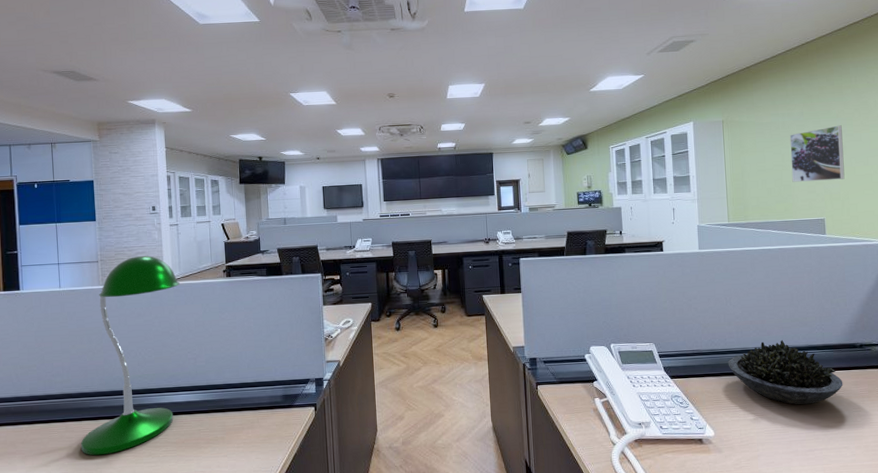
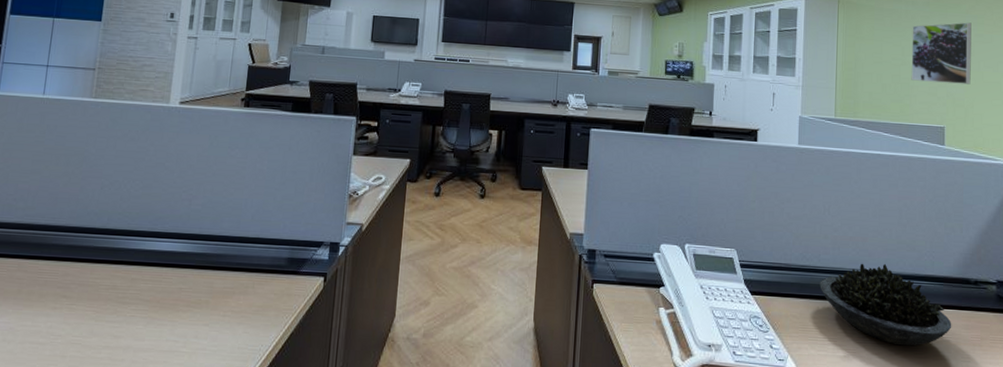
desk lamp: present [81,256,181,456] -> none [32,69,188,306]

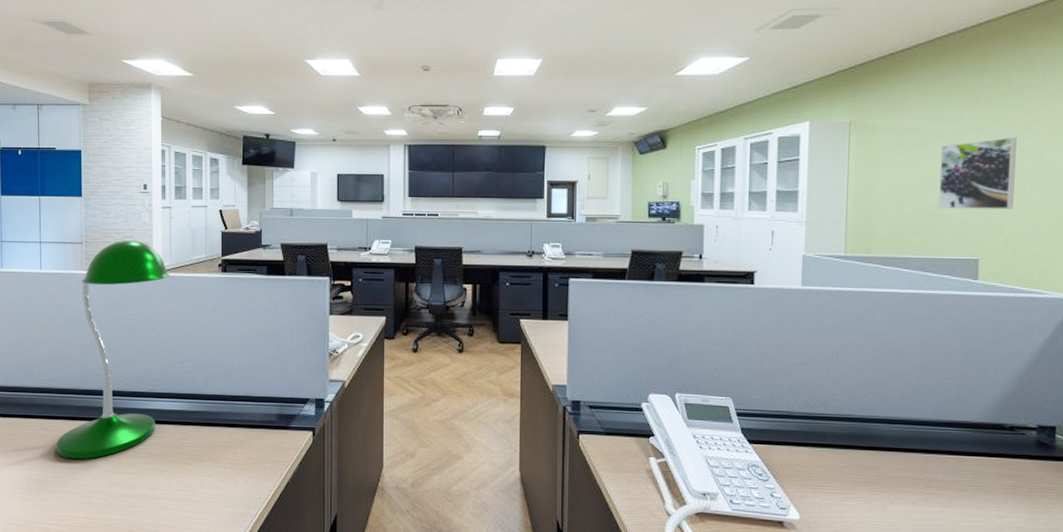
desk lamp: none [32,69,188,306] -> present [56,241,171,460]
succulent plant: present [820,263,952,346] -> none [826,409,981,495]

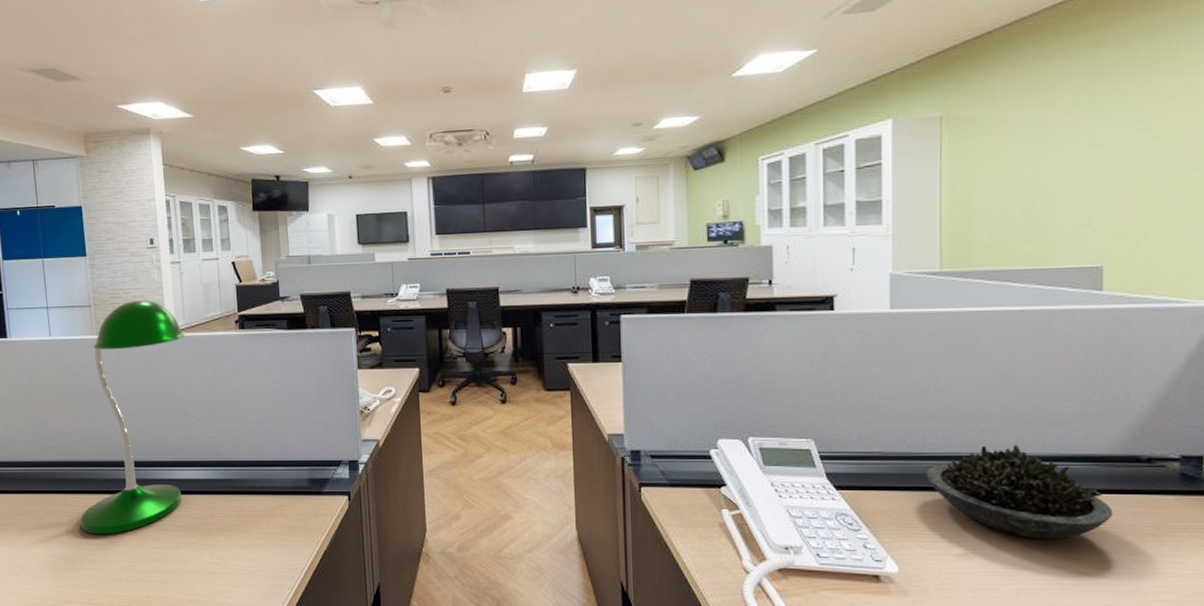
succulent plant: none [826,409,981,495] -> present [926,444,1113,540]
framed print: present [938,137,1017,209] -> none [1051,120,1146,210]

